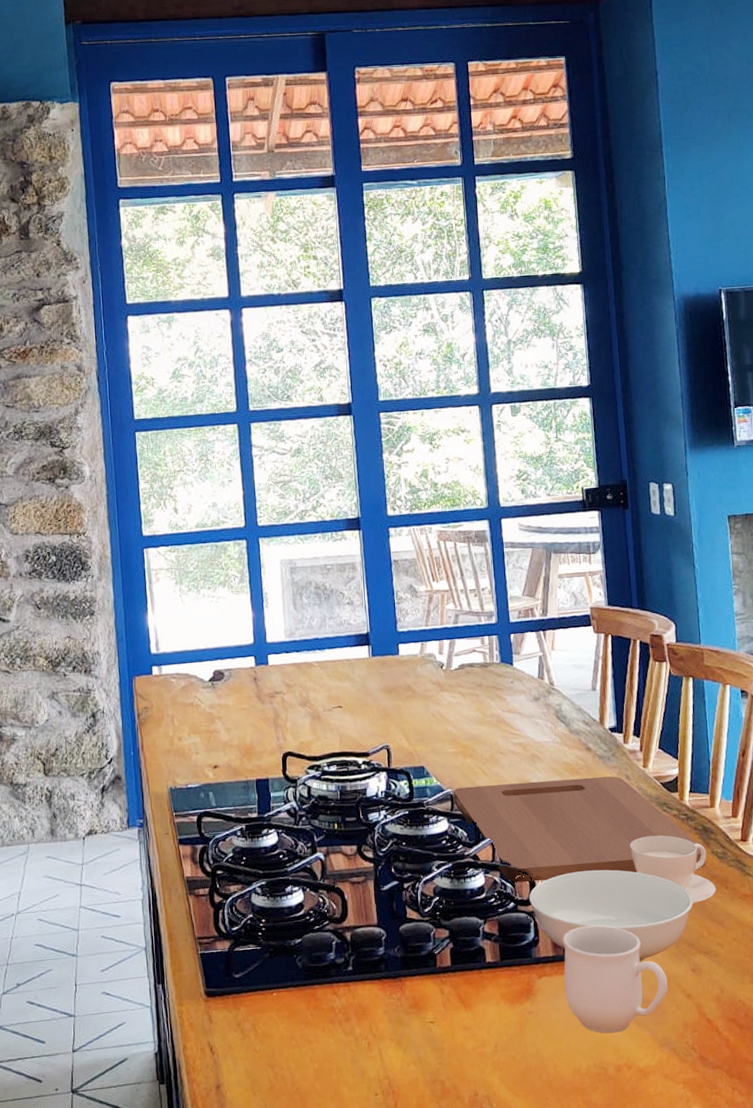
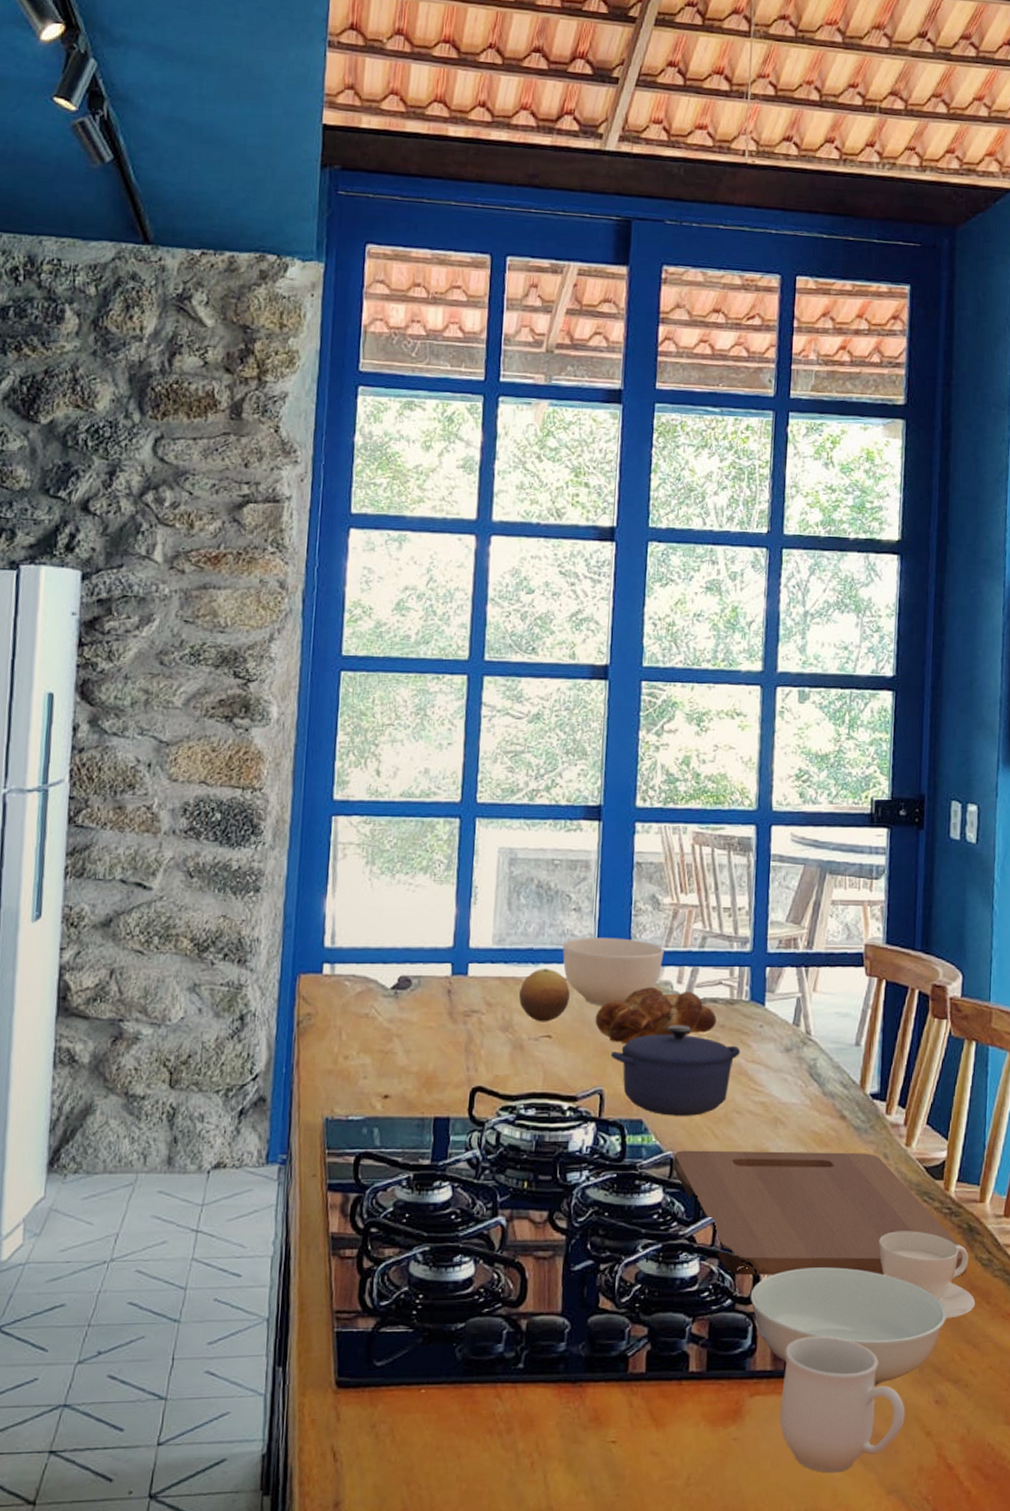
fruit: none [311,653,353,696] -> present [518,968,570,1022]
bowl: none [341,622,425,679] -> present [562,937,664,1006]
bread loaf: none [375,659,475,708] -> present [595,986,717,1045]
cooking pot: none [391,687,498,761] -> present [610,1024,741,1116]

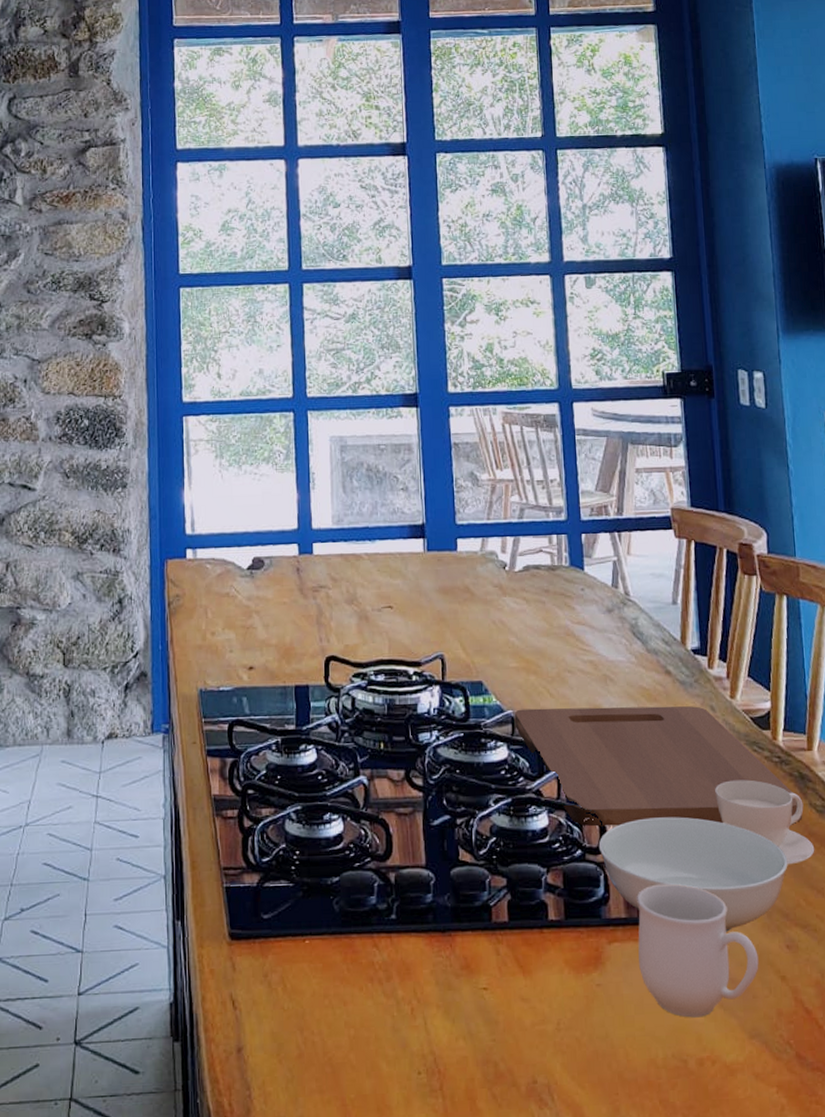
fruit: present [518,968,570,1022] -> none [359,544,405,594]
bowl: present [562,937,664,1006] -> none [394,513,487,577]
bread loaf: present [595,986,717,1045] -> none [430,556,541,612]
cooking pot: present [610,1024,741,1116] -> none [447,591,566,677]

